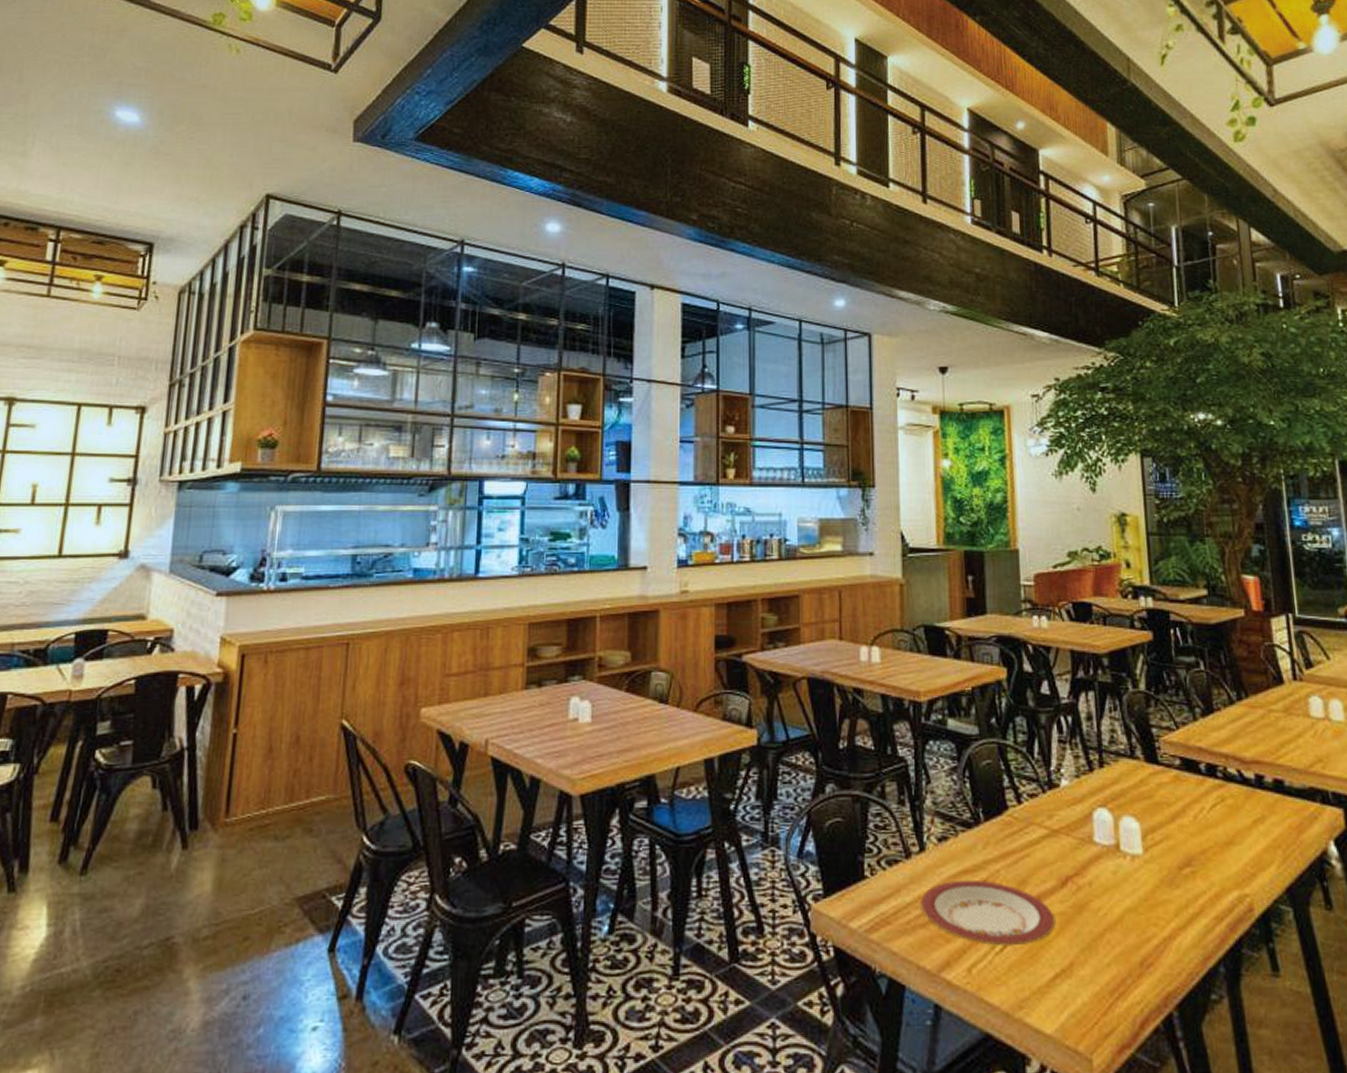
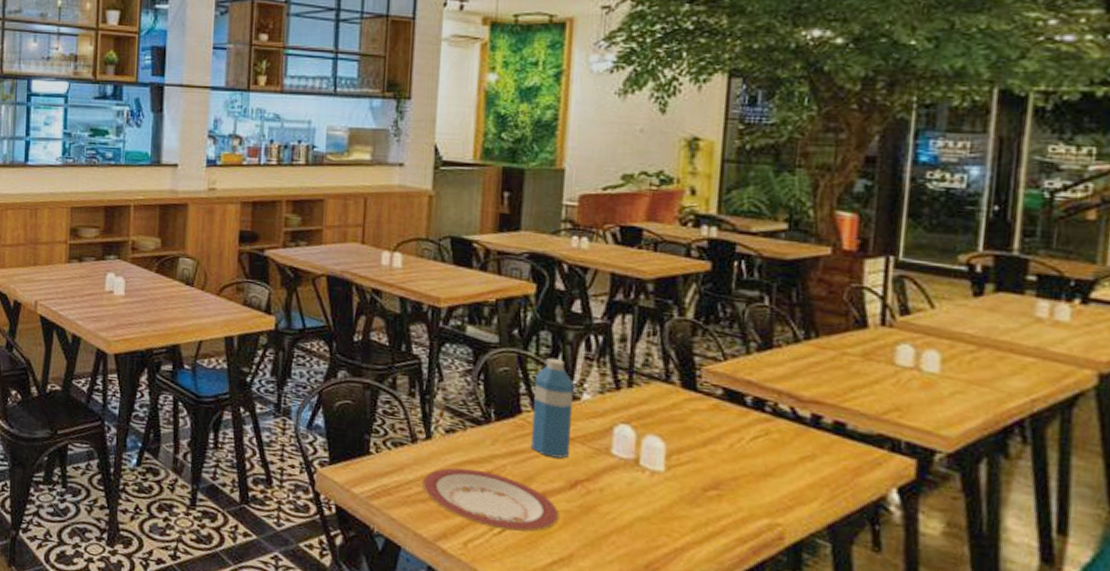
water bottle: none [1017,744,1056,854] -> present [531,357,574,458]

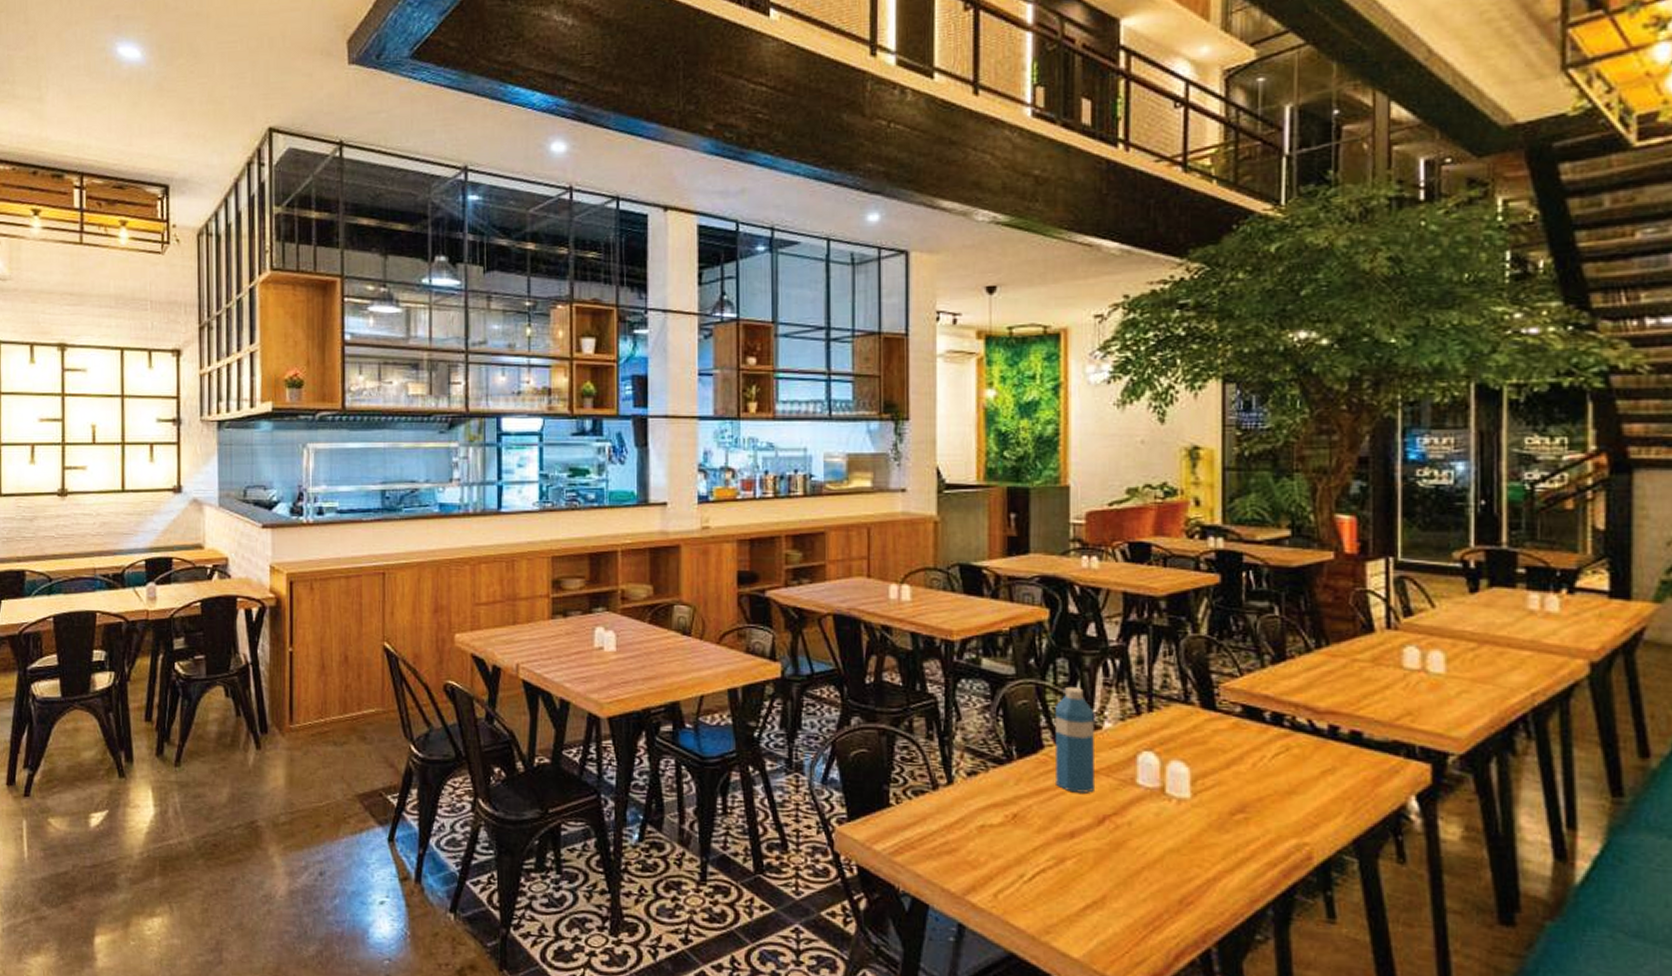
plate: present [422,467,560,532] -> none [947,812,1089,877]

